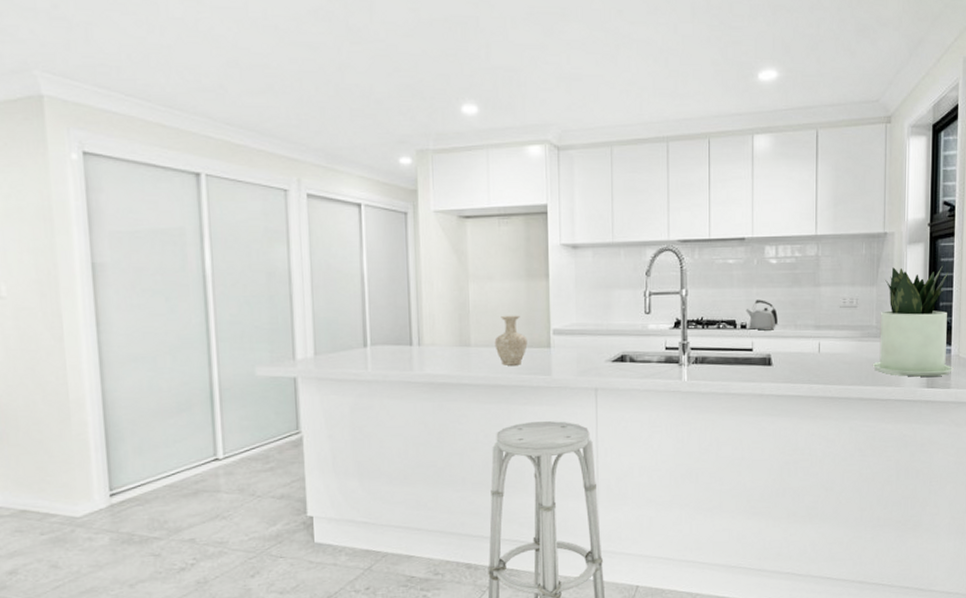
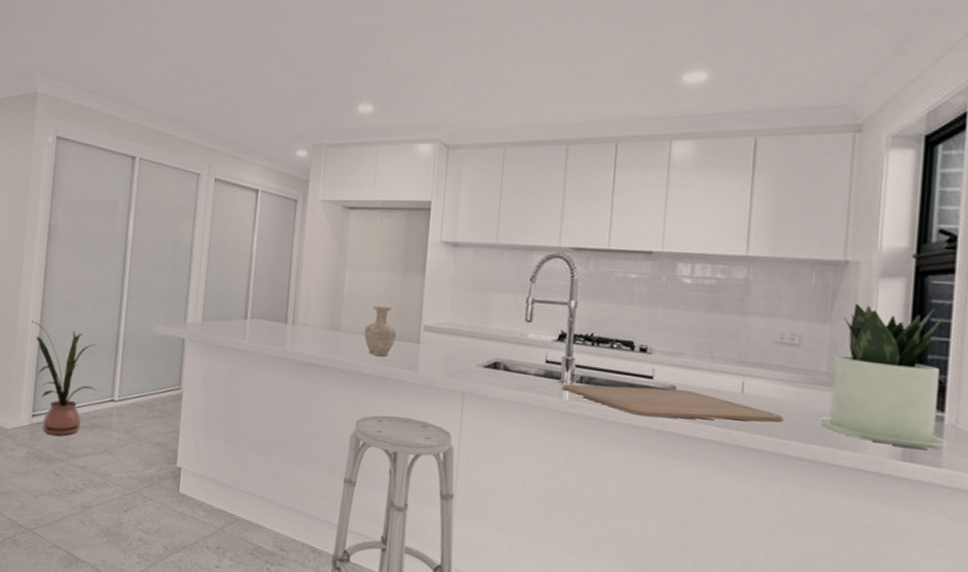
house plant: none [88,383,195,513] -> present [31,320,97,436]
chopping board: none [681,357,848,385] -> present [562,383,783,423]
kettle: present [745,299,778,331] -> none [647,321,689,359]

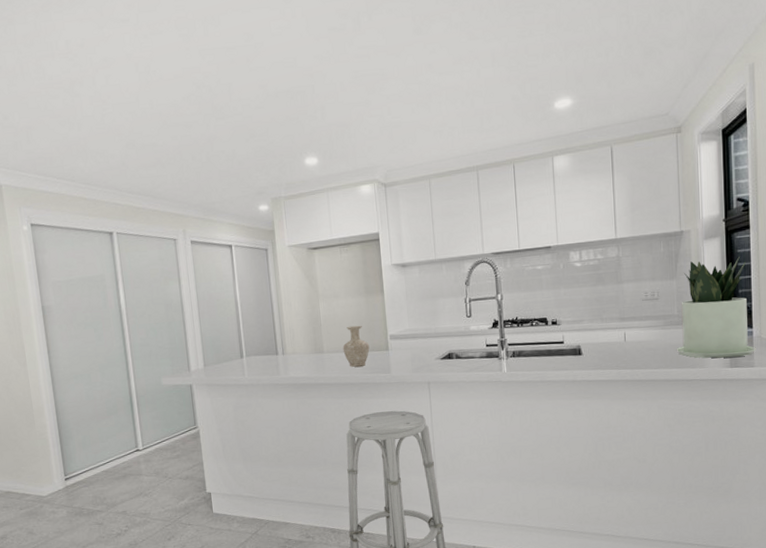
house plant: present [31,320,97,436] -> none [45,396,122,492]
chopping board: present [562,383,783,423] -> none [501,347,654,373]

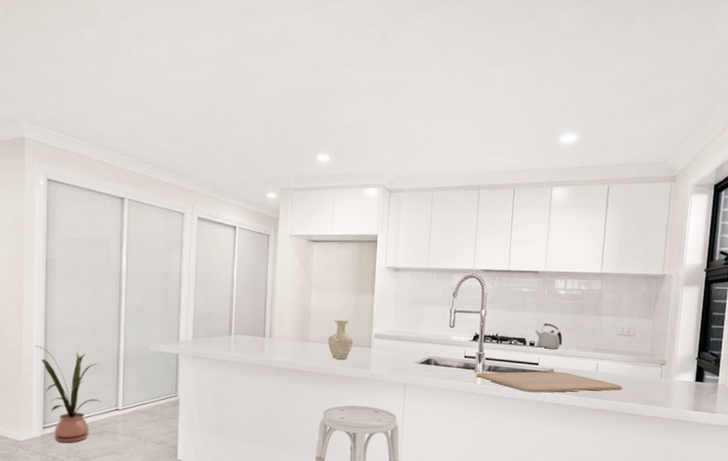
house plant: none [45,396,122,492] -> present [36,345,103,443]
chopping board: none [501,347,654,373] -> present [476,371,622,393]
kettle: none [555,298,585,325] -> present [535,323,563,349]
planter: present [676,256,756,359] -> none [644,304,720,402]

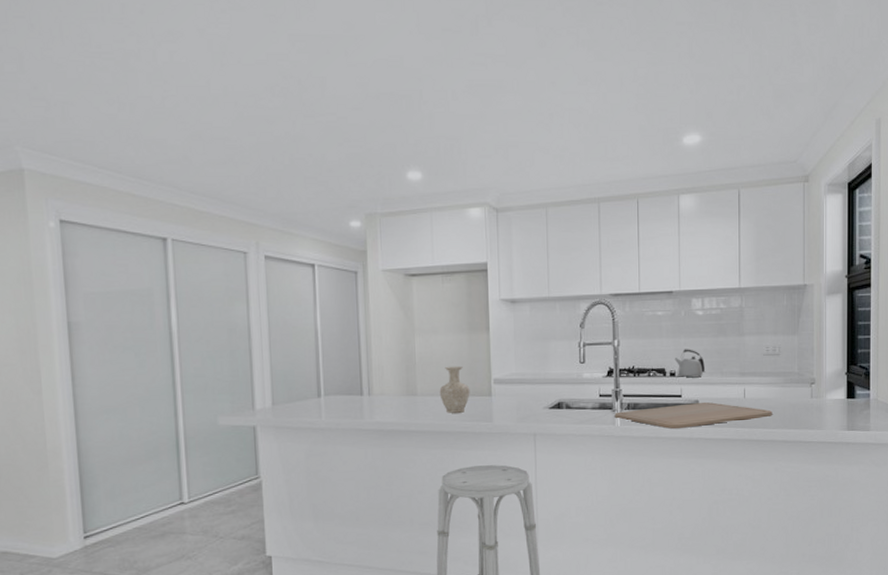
house plant: present [36,345,103,443] -> none [64,433,162,554]

